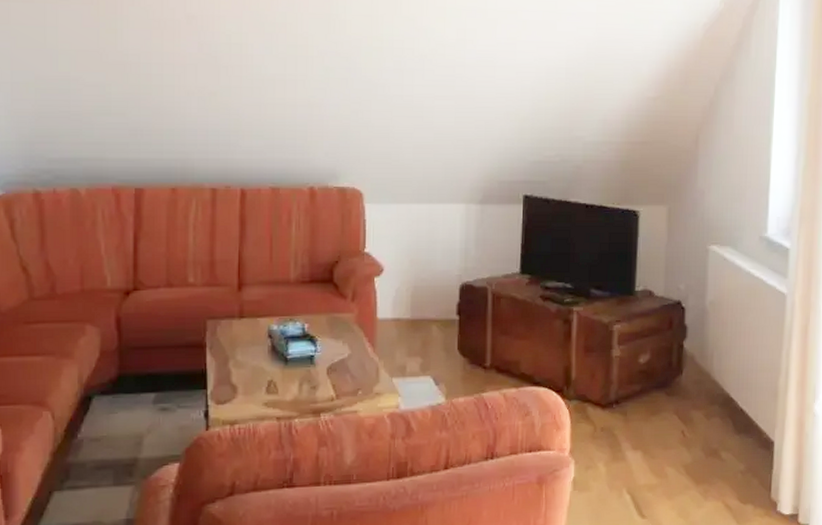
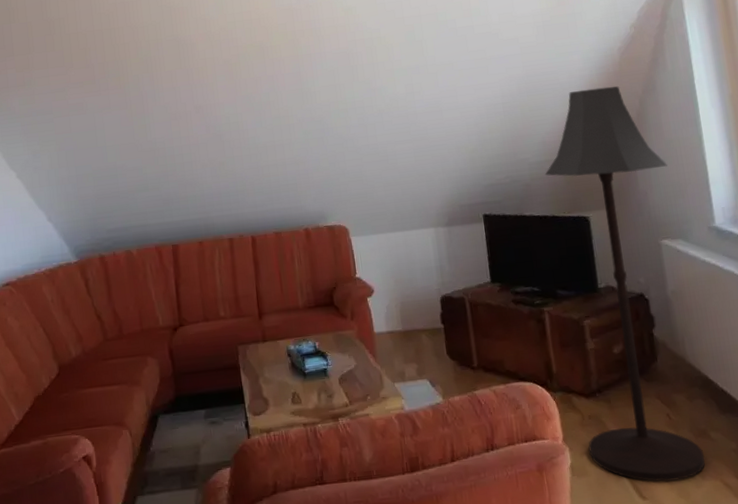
floor lamp: none [595,66,731,501] -> present [545,85,705,482]

